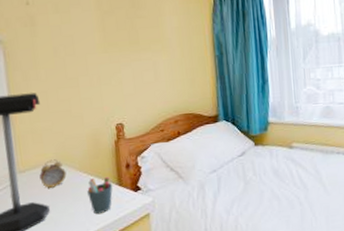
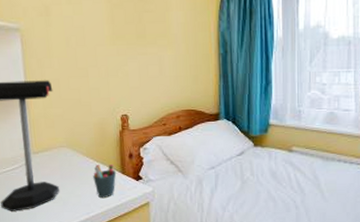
alarm clock: present [39,159,67,188] -> none [51,144,75,170]

